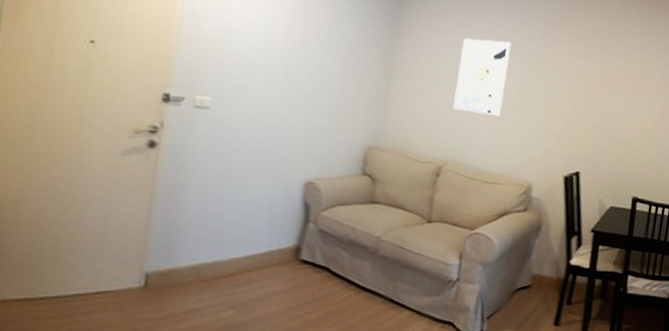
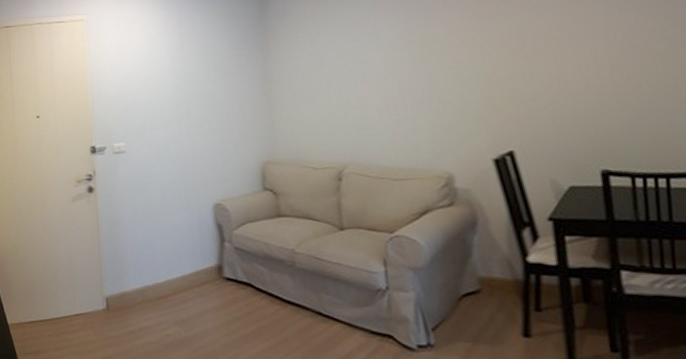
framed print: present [453,38,512,117] -> none [336,25,396,109]

